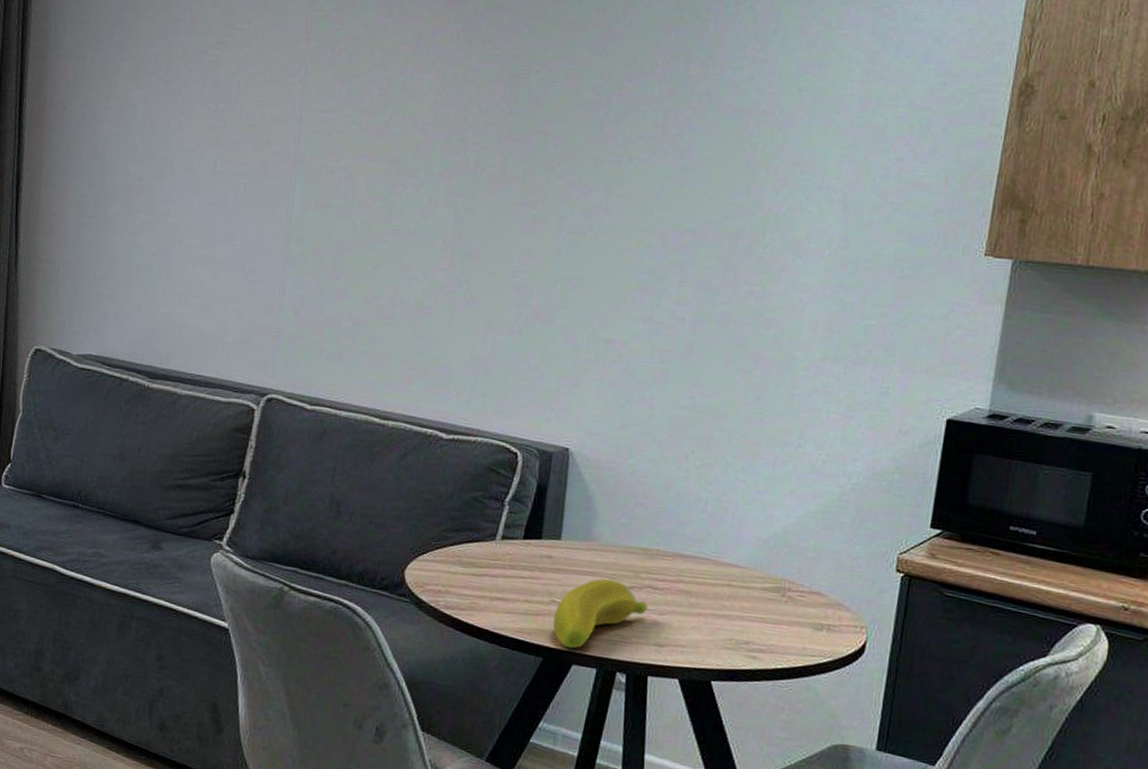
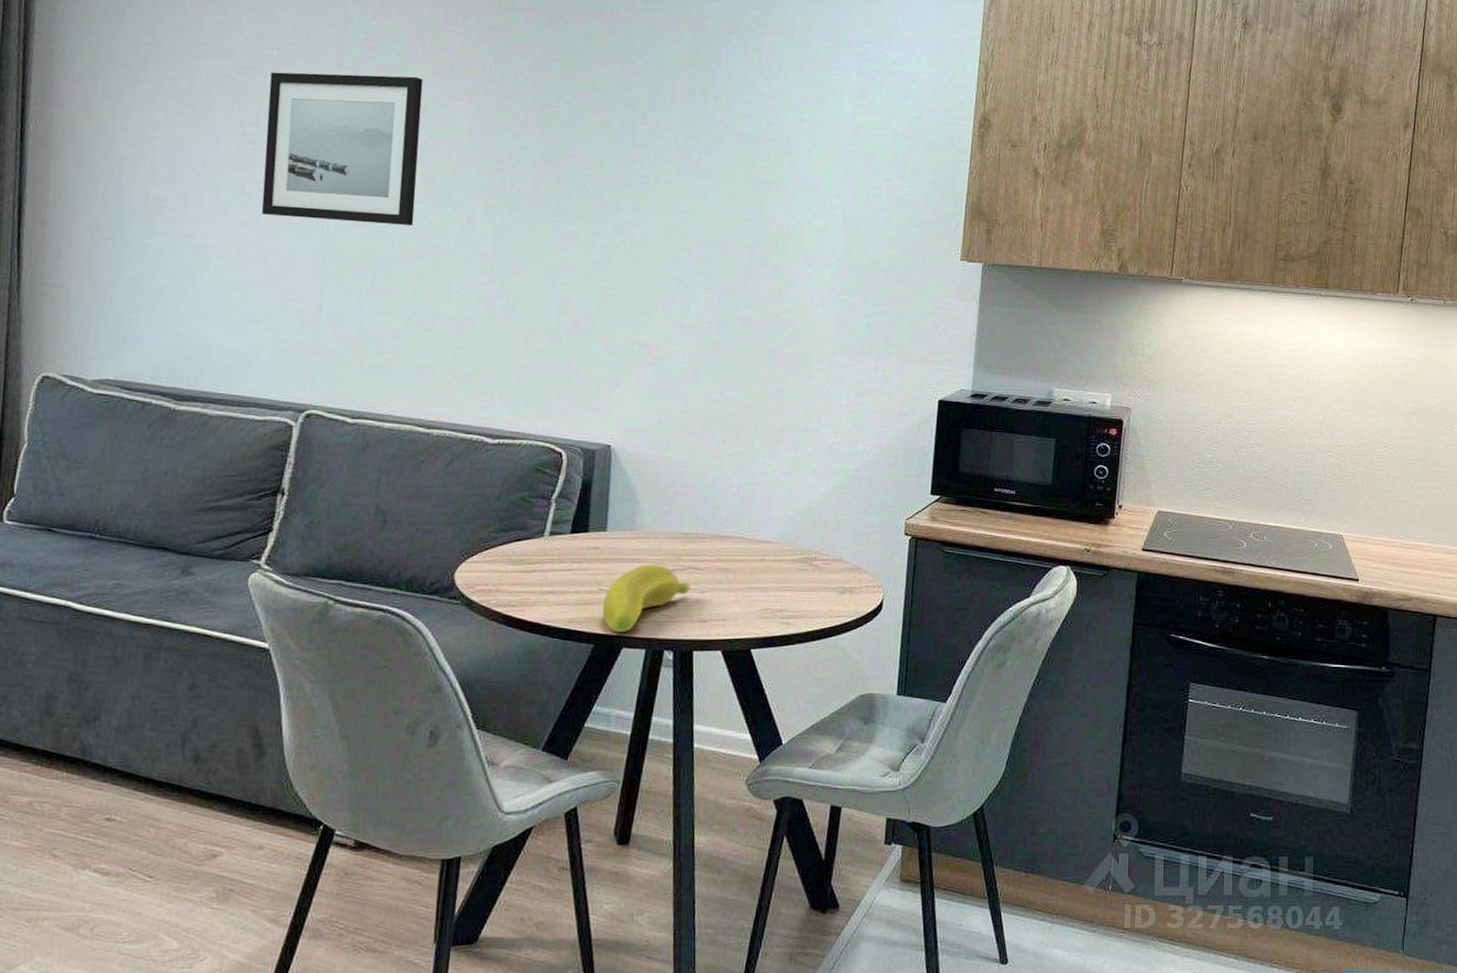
wall art: none [230,46,390,208] -> present [261,72,423,226]

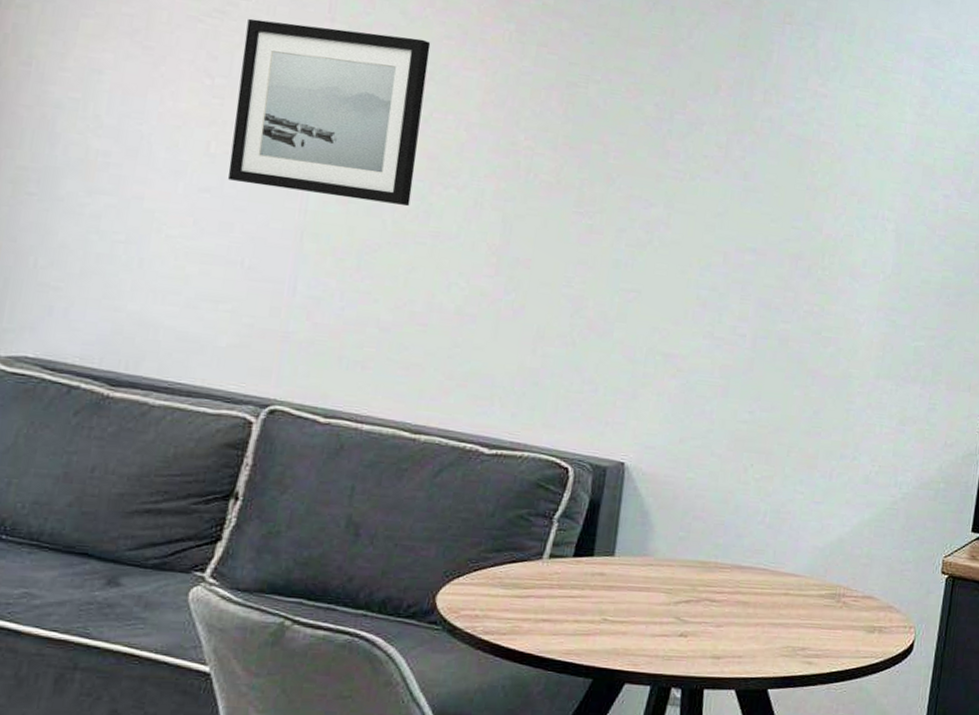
fruit: present [602,564,691,633] -> none [604,593,705,668]

